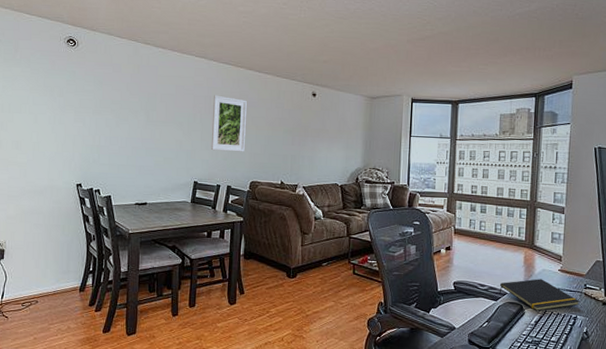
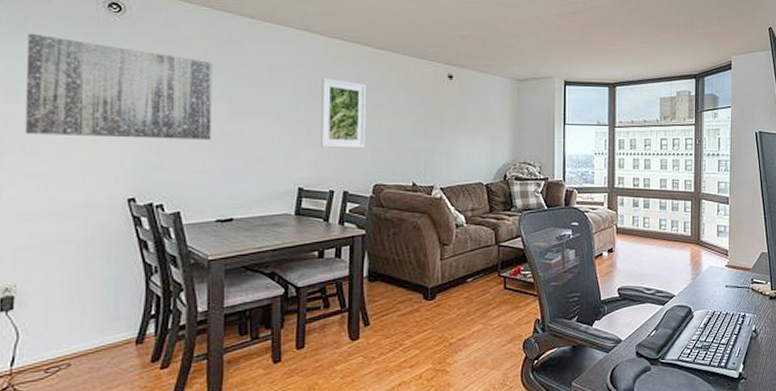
wall art: none [13,62,136,142] -> present [25,33,213,140]
notepad: present [499,279,580,312] -> none [666,277,748,313]

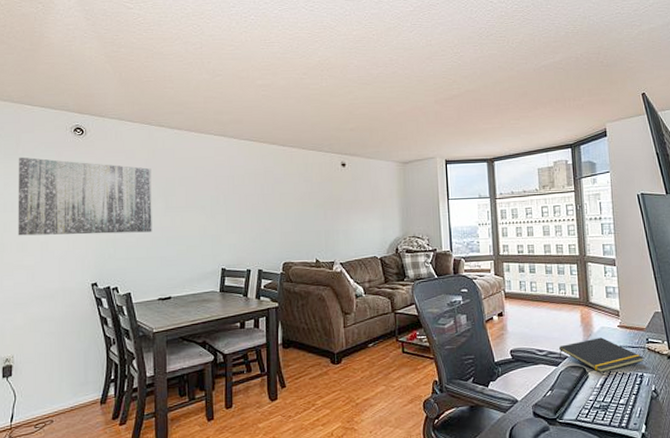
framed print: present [319,77,366,149] -> none [236,174,274,233]
notepad: none [666,277,748,313] -> present [559,337,644,373]

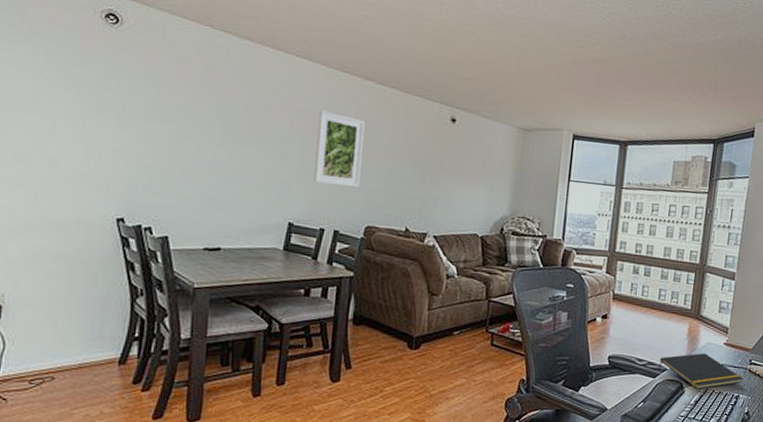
wall art: present [18,157,152,236] -> none [17,38,209,165]
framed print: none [236,174,274,233] -> present [313,110,365,188]

